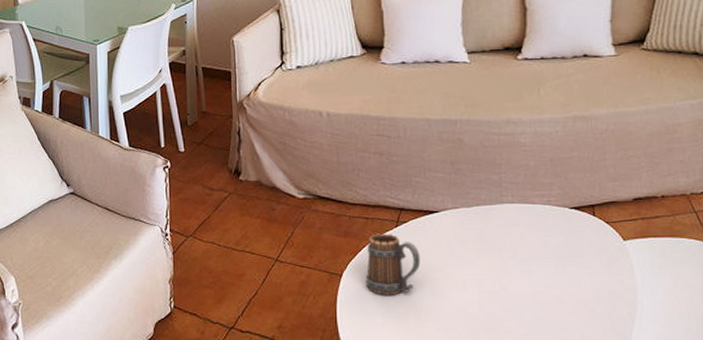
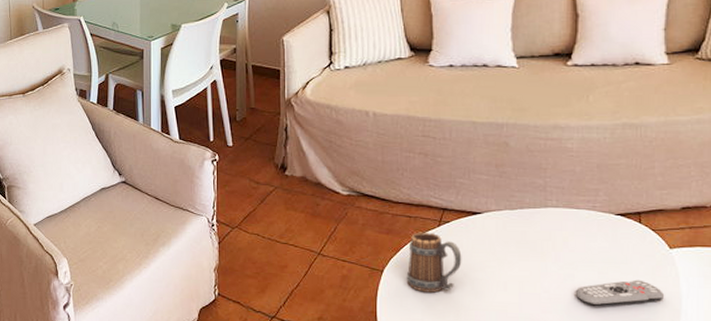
remote control: none [533,273,619,301] -> present [575,279,664,306]

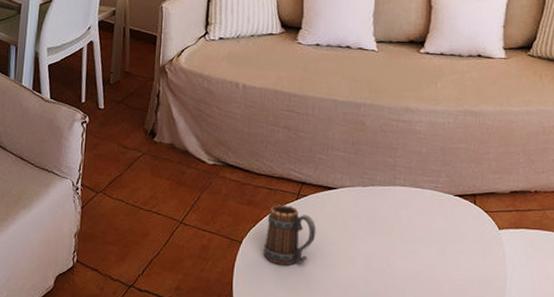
remote control: present [575,279,664,306] -> none [415,258,492,282]

